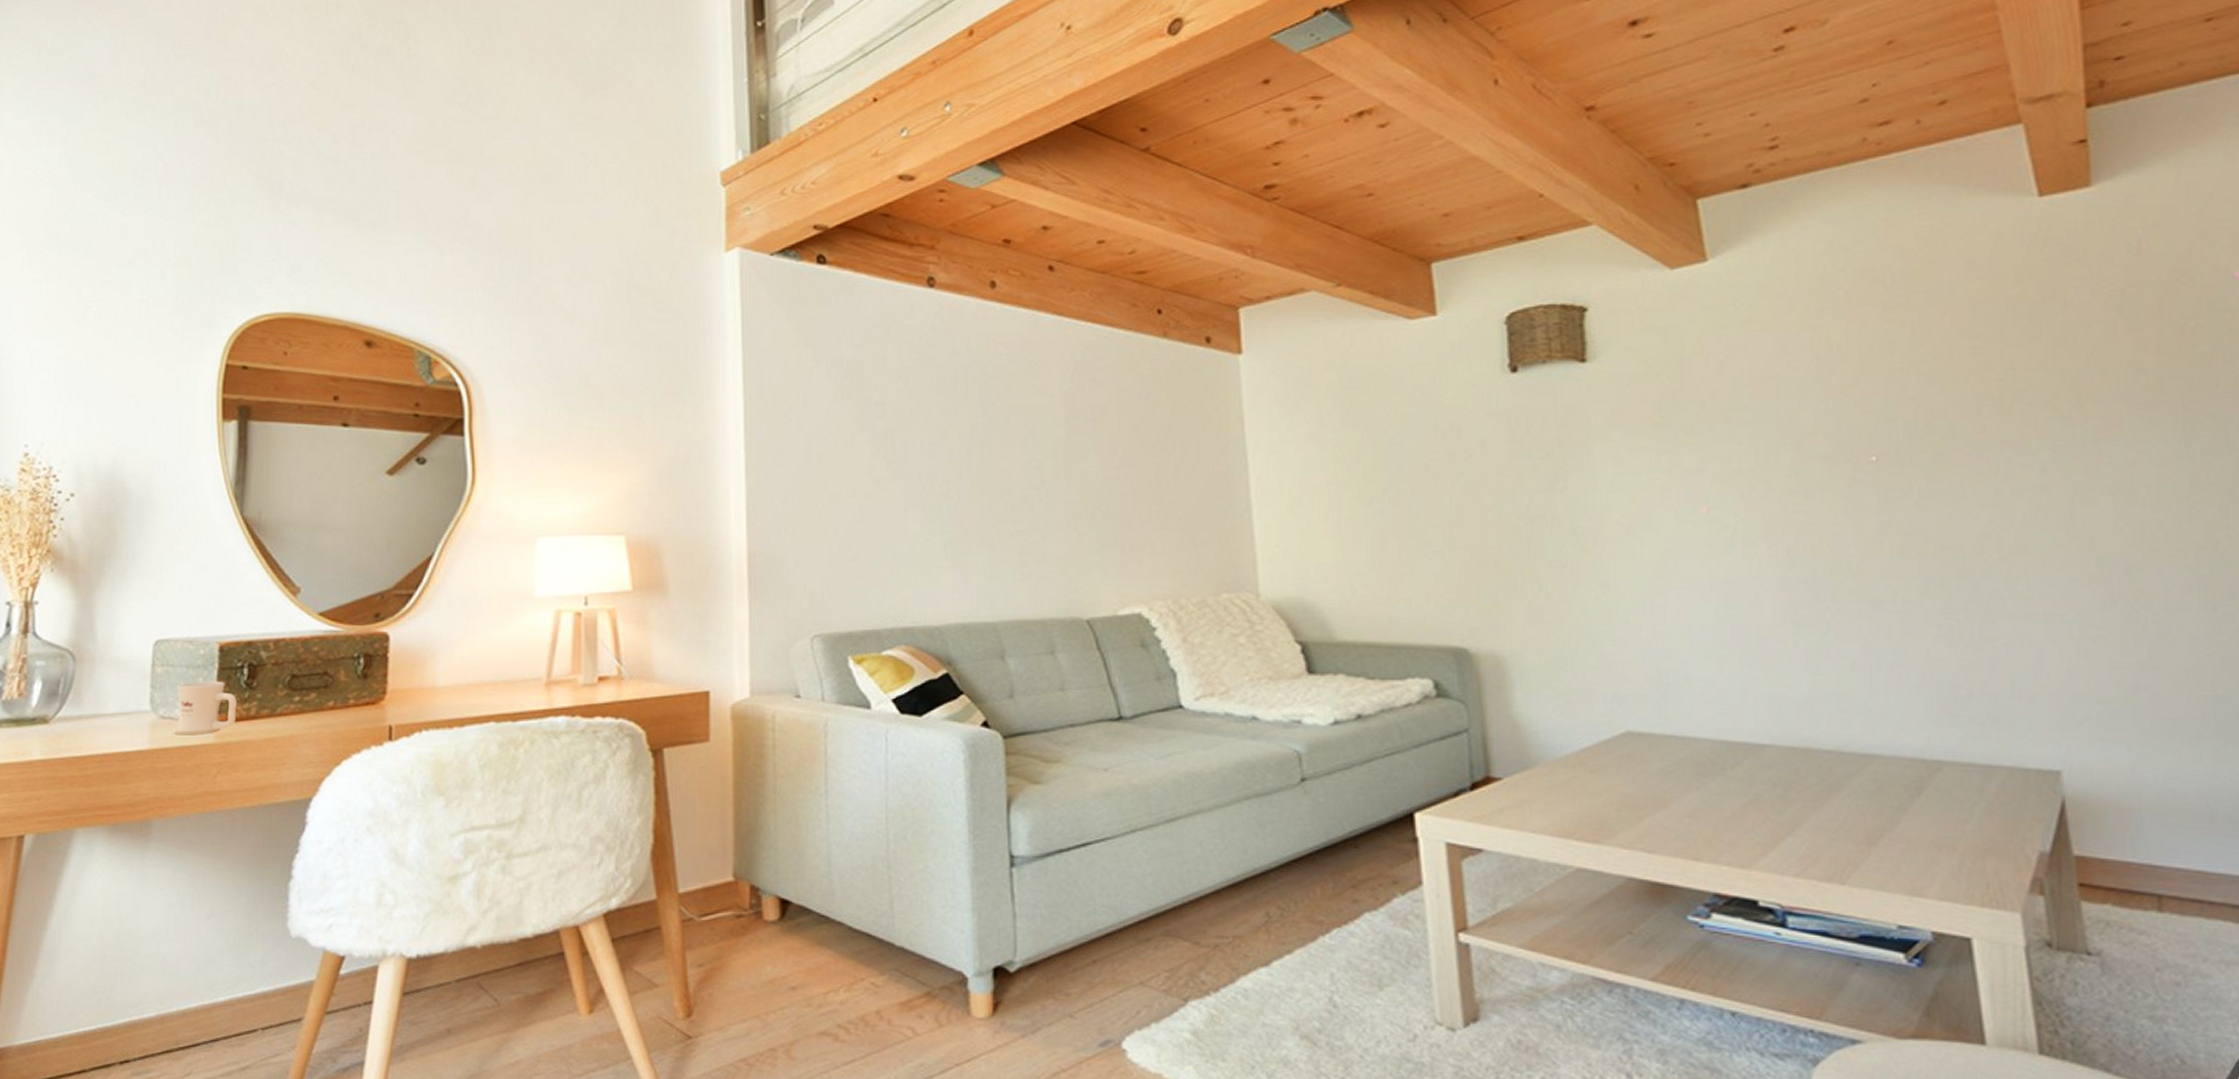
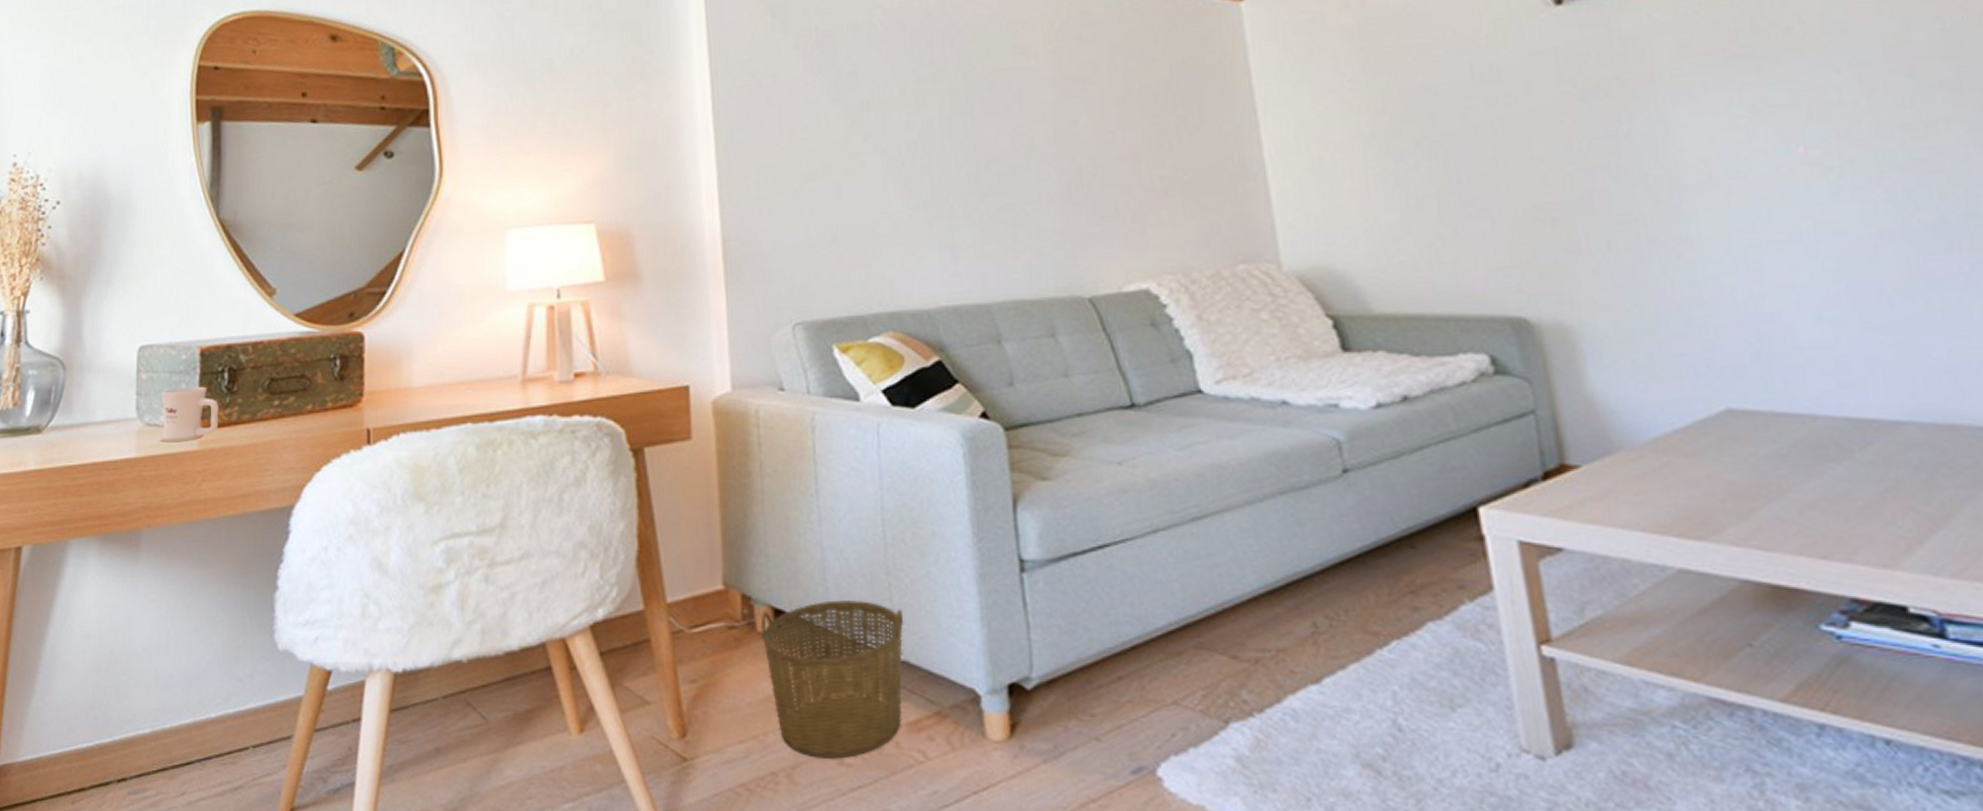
basket: none [767,891,900,1035] -> present [760,600,903,759]

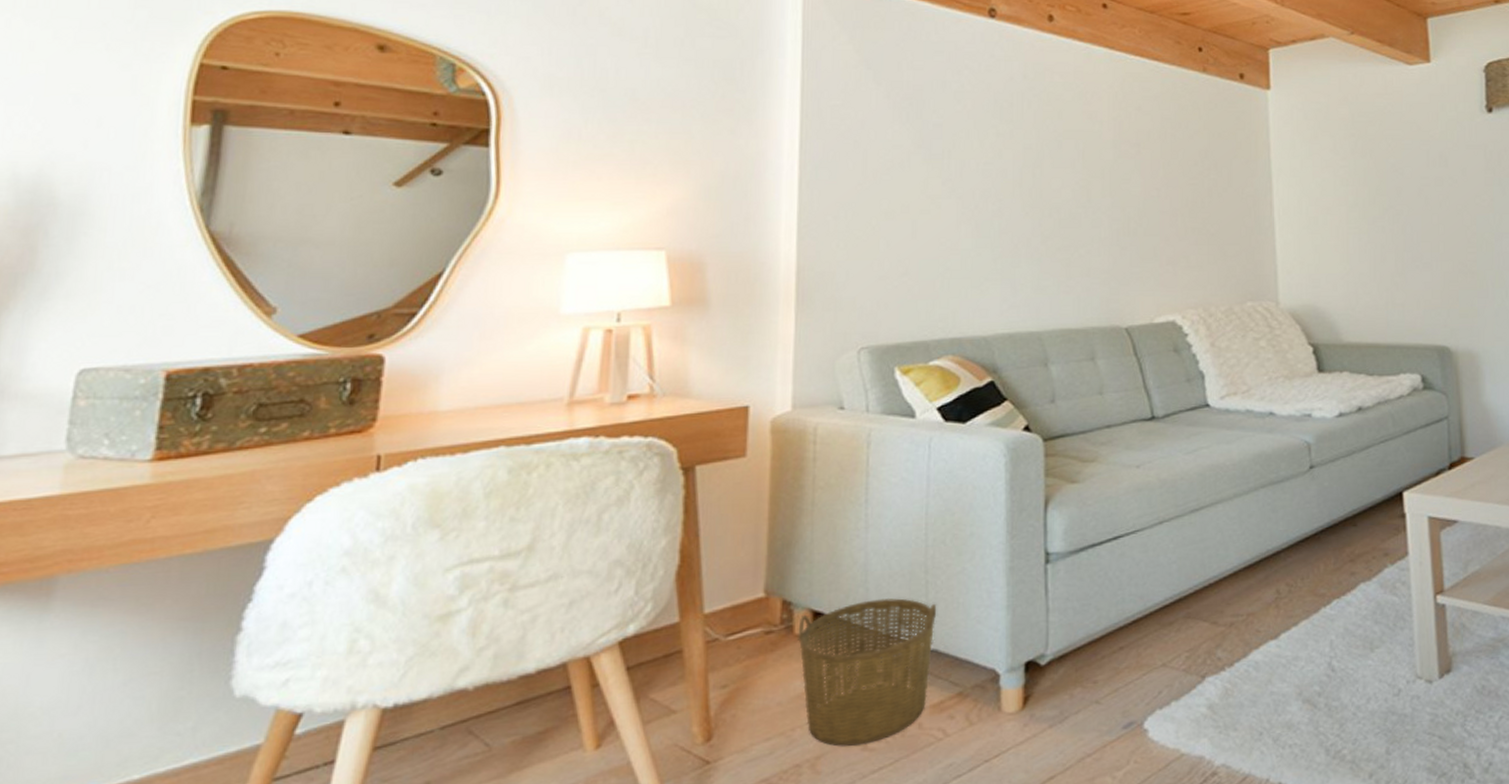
mug: present [160,386,219,443] -> none [97,413,184,477]

